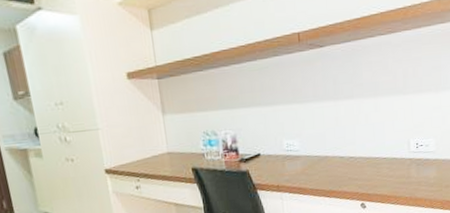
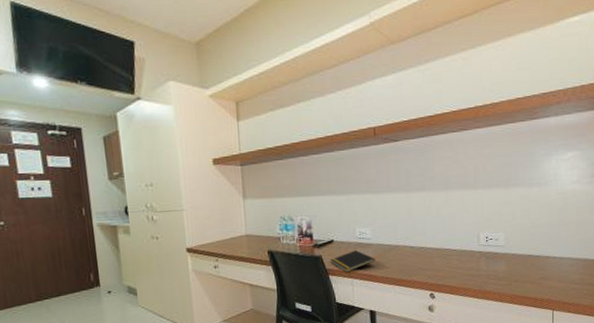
notepad: none [257,163,304,187] -> present [330,250,375,273]

